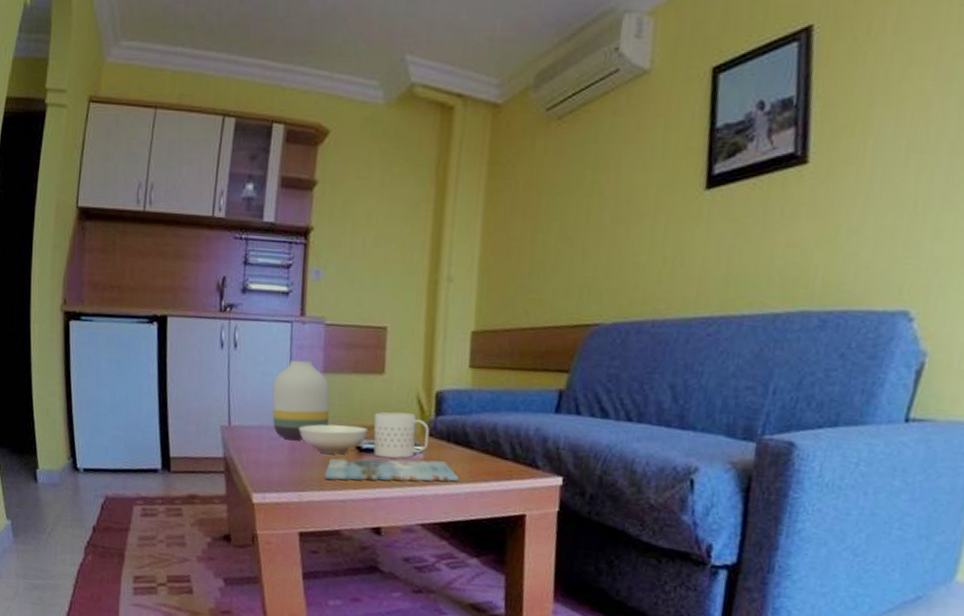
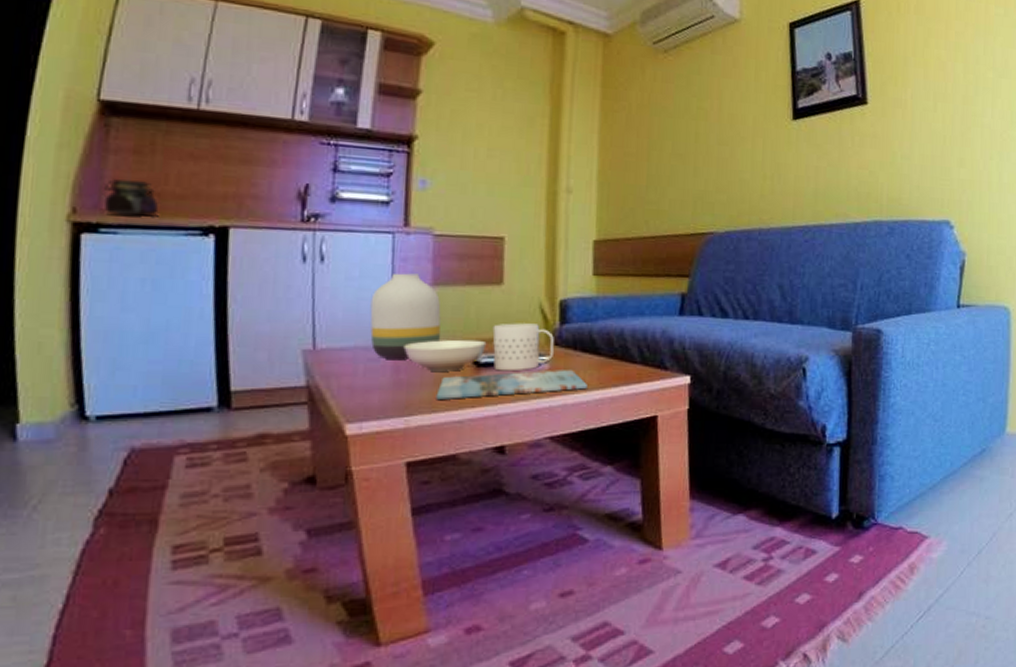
jar: none [83,275,119,307] -> present [103,179,159,217]

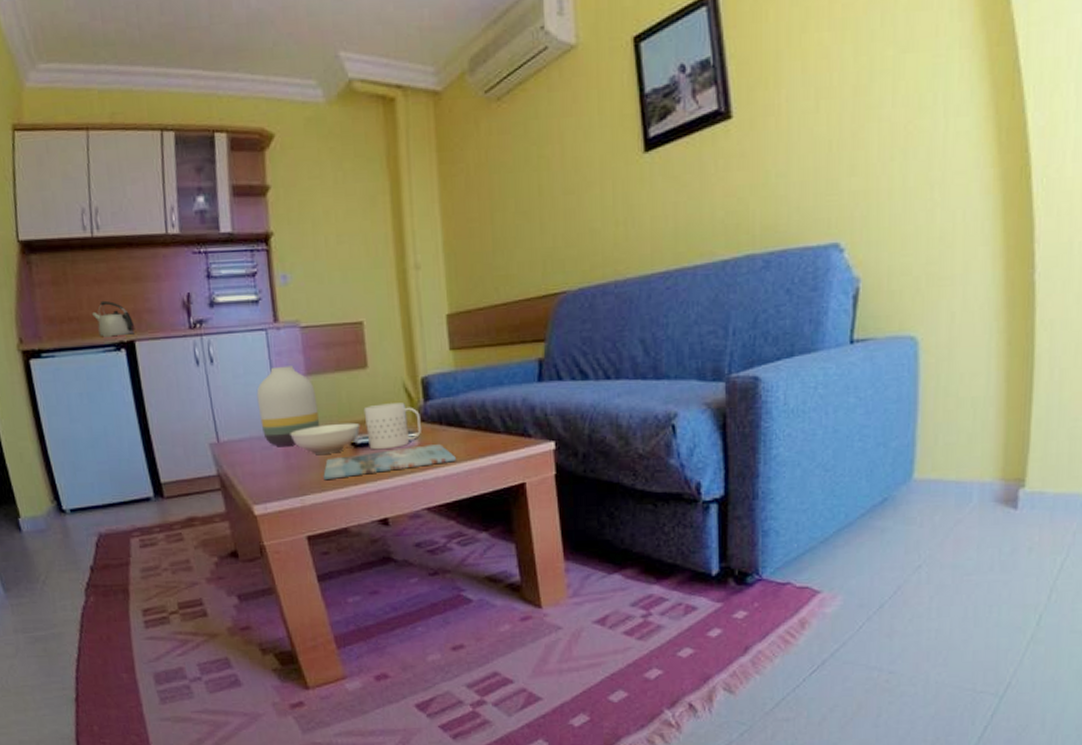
jar: present [103,179,159,217] -> none [38,308,81,342]
kettle: none [179,178,233,222] -> present [92,300,135,337]

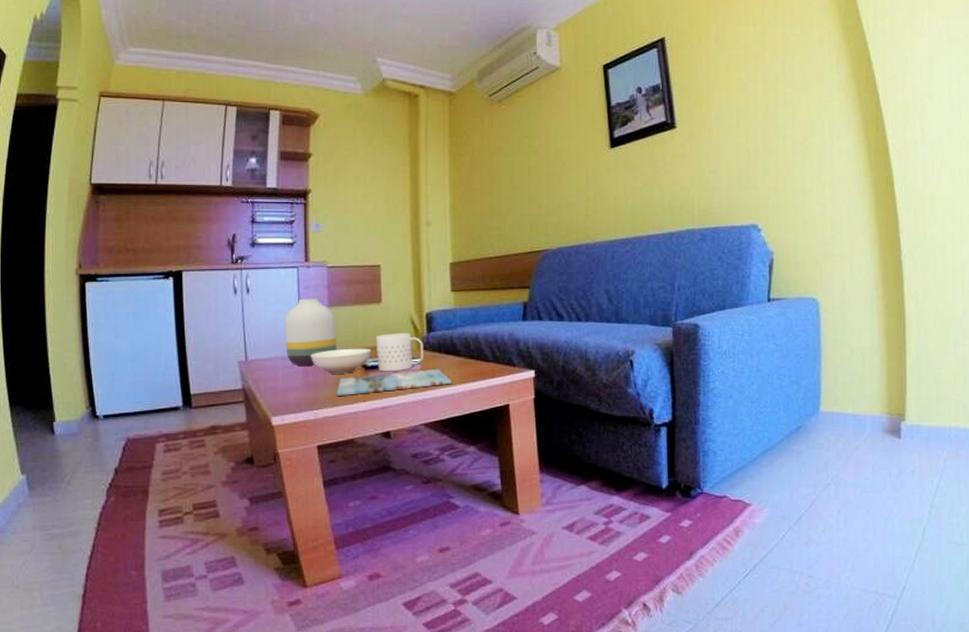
kettle: present [92,300,135,337] -> none [148,236,184,267]

